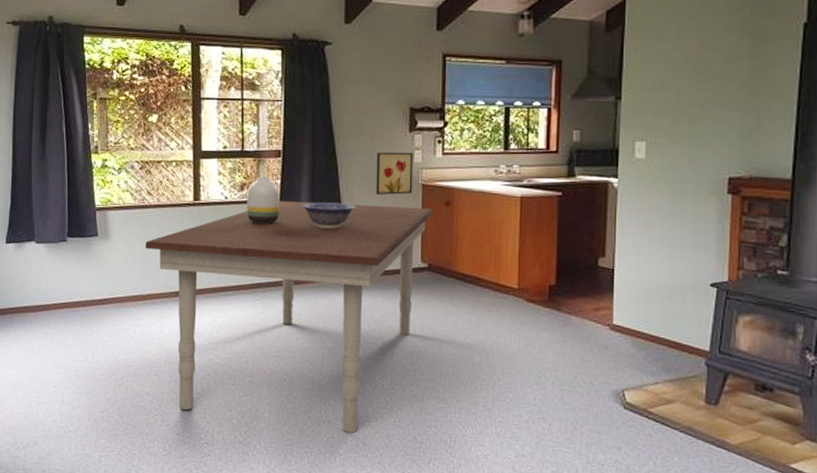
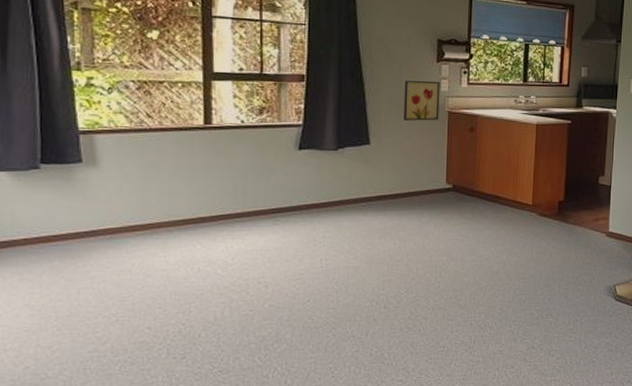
dining table: present [145,201,434,433] -> none [145,125,459,345]
vase: present [246,176,280,224] -> none [266,100,303,148]
decorative bowl: present [302,202,356,228] -> none [327,127,383,153]

